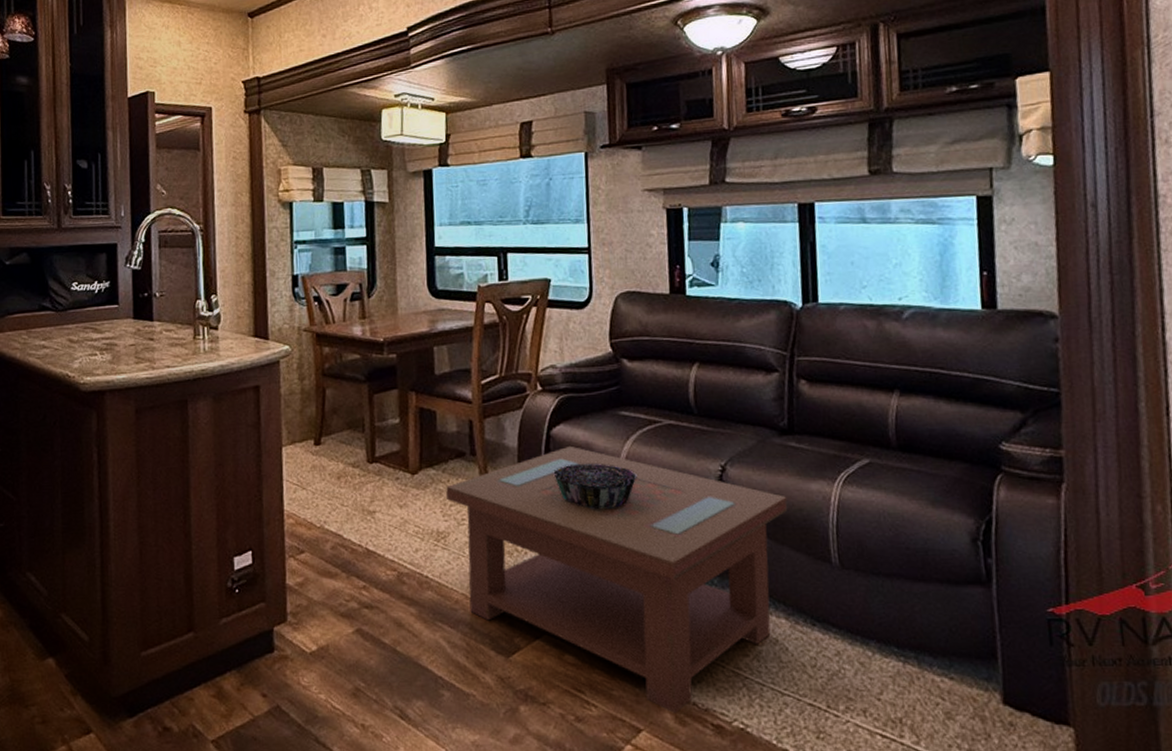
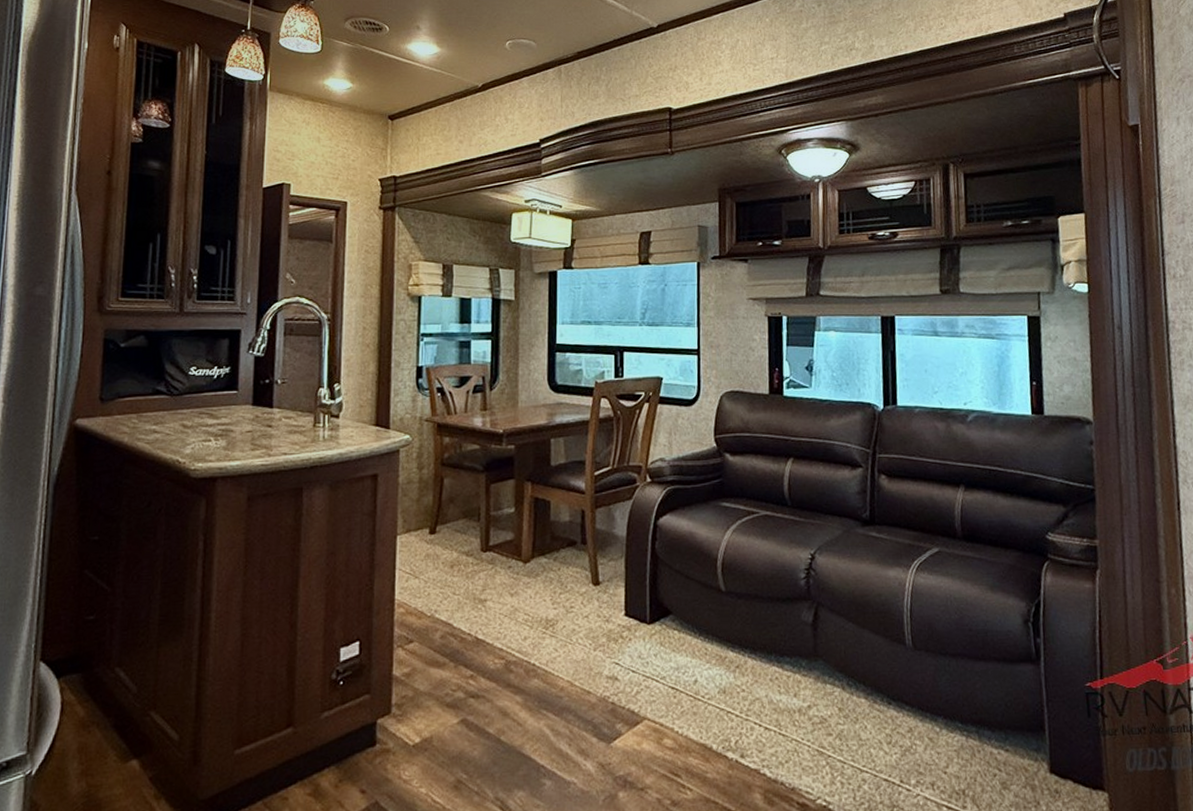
coffee table: present [446,445,788,713] -> none [557,535,869,794]
decorative bowl: present [552,463,637,510] -> none [657,551,736,597]

